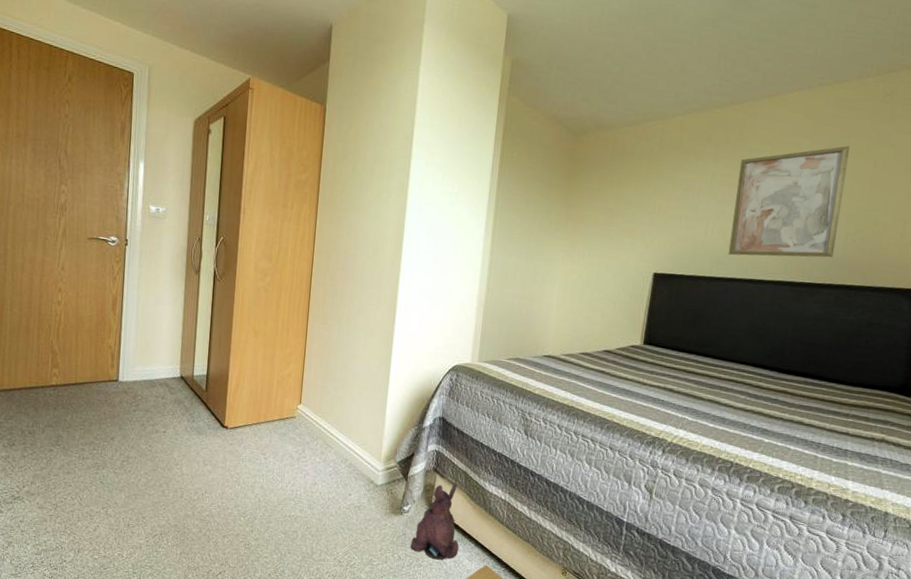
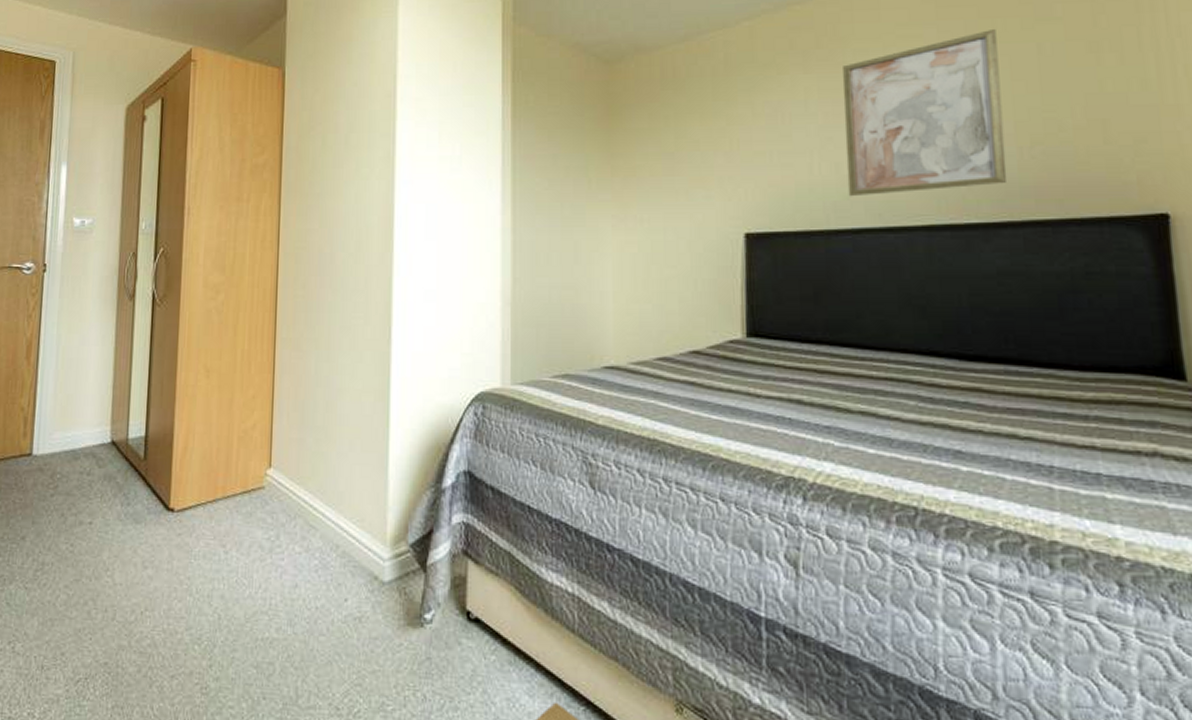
plush toy: present [410,482,459,560] -> none [438,570,512,698]

